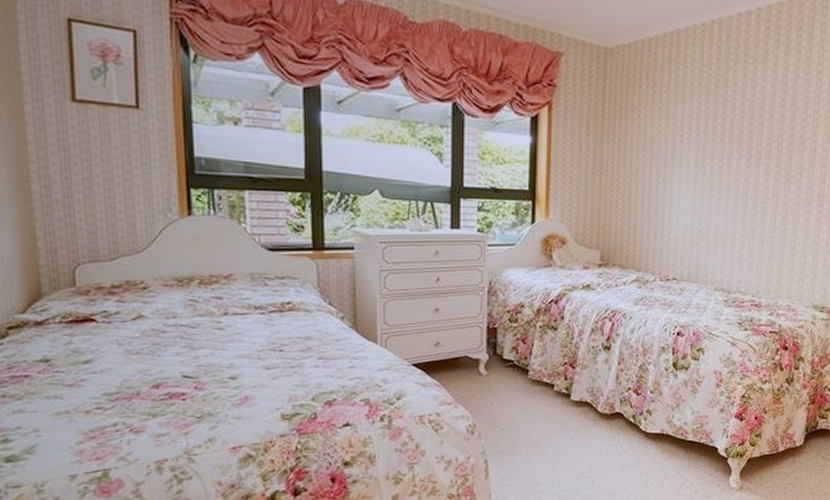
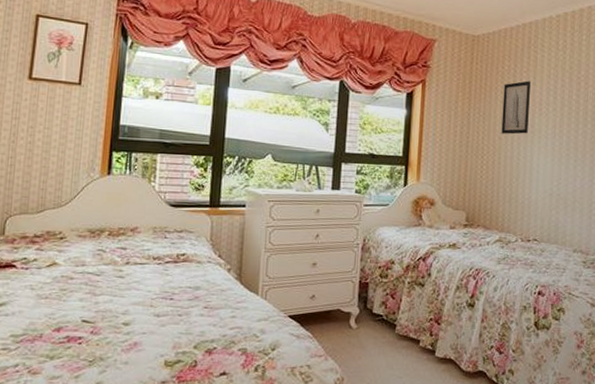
wall art: none [638,102,671,164] -> present [501,81,531,135]

